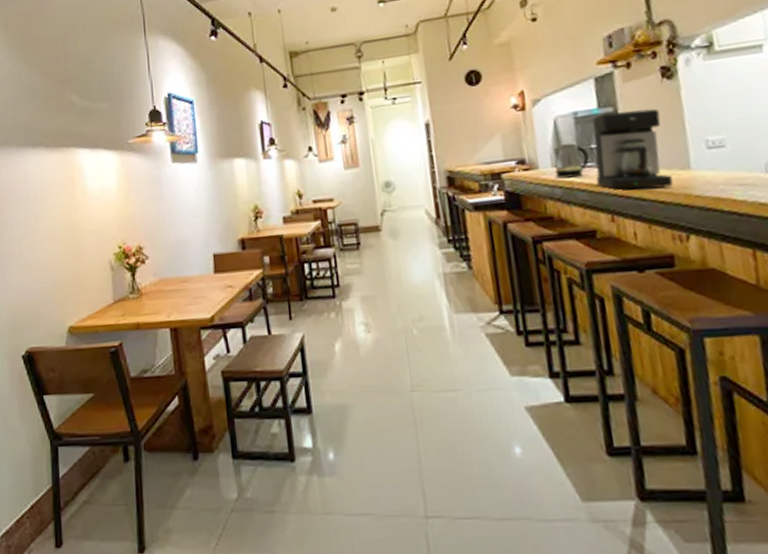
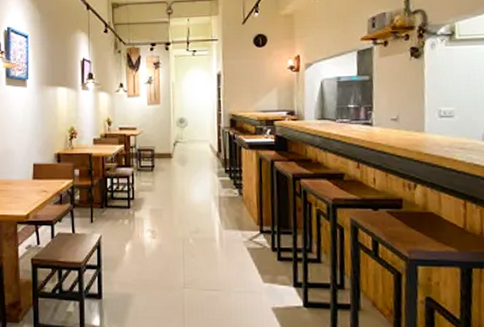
kettle: present [552,142,589,179] -> none [317,101,345,130]
coffee maker: present [592,108,673,190] -> none [349,80,409,145]

